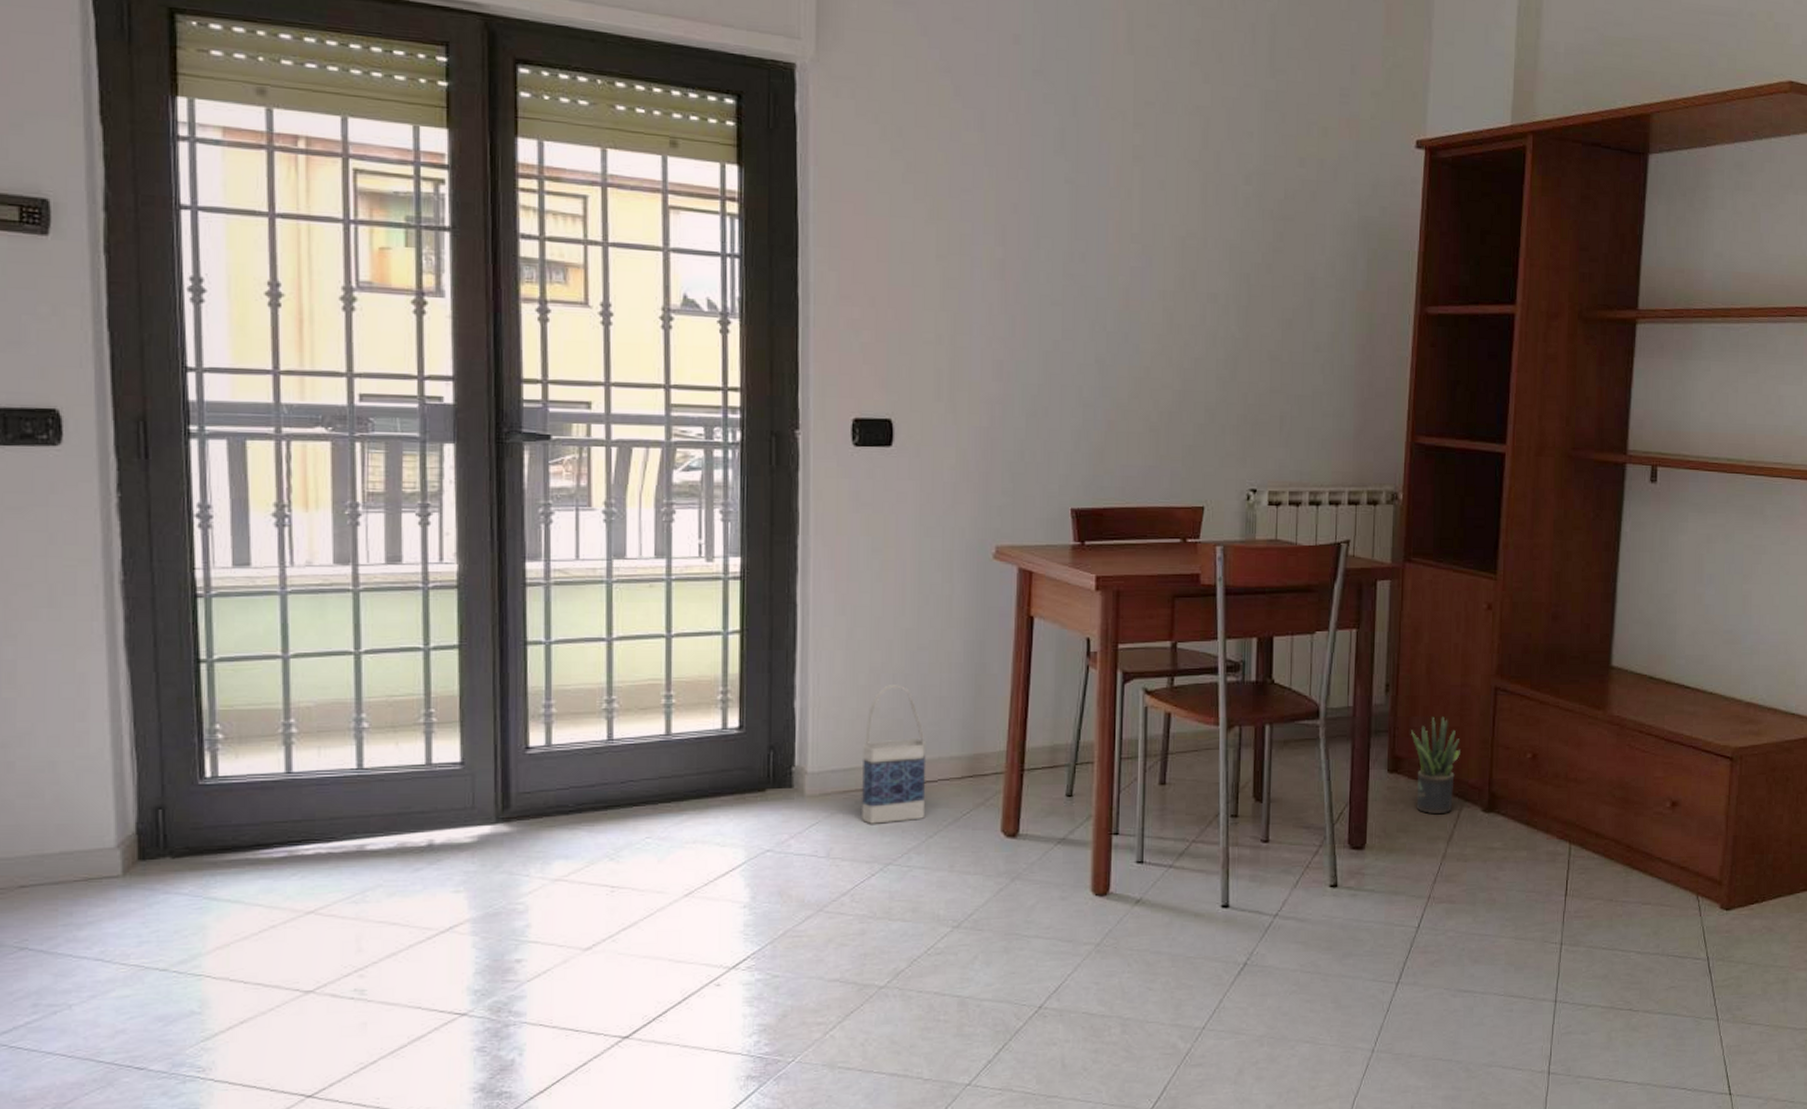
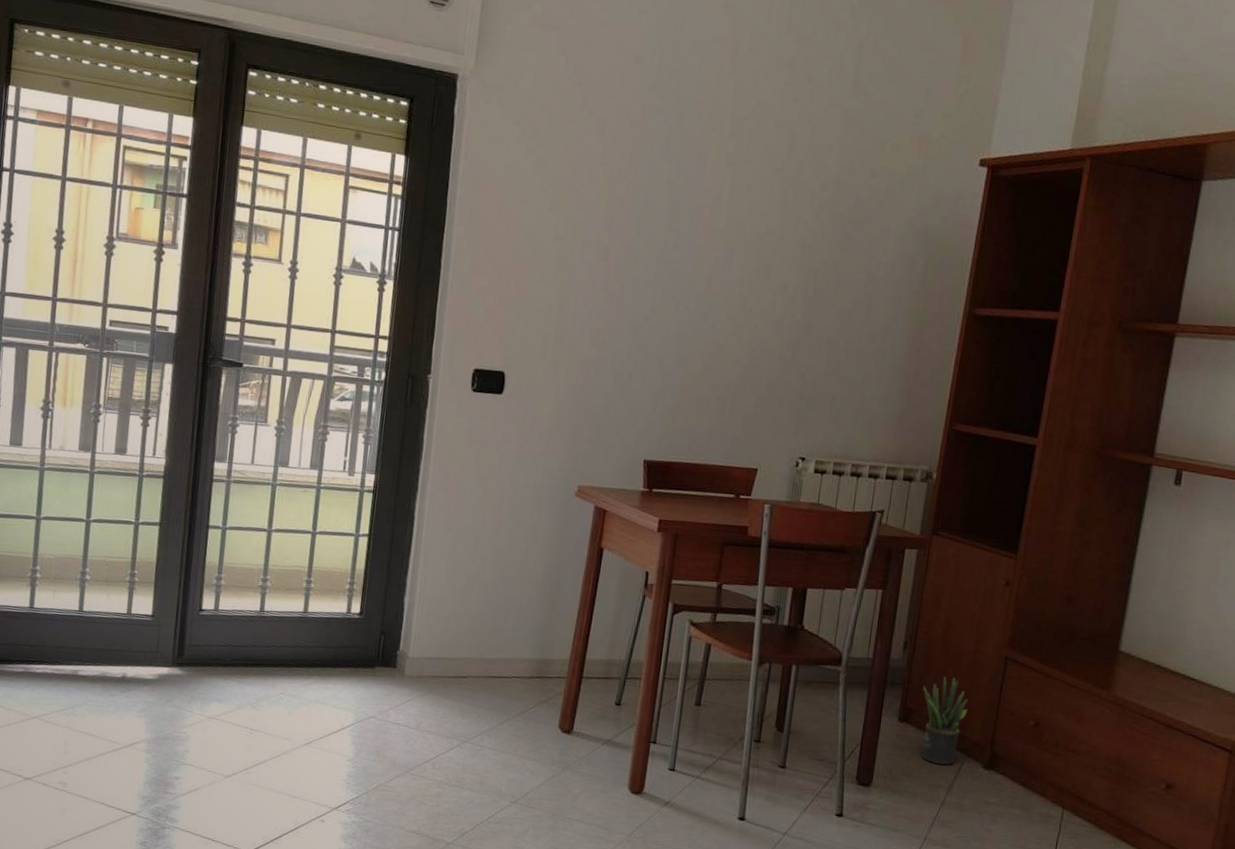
bag: present [862,685,927,824] -> none [447,592,505,708]

